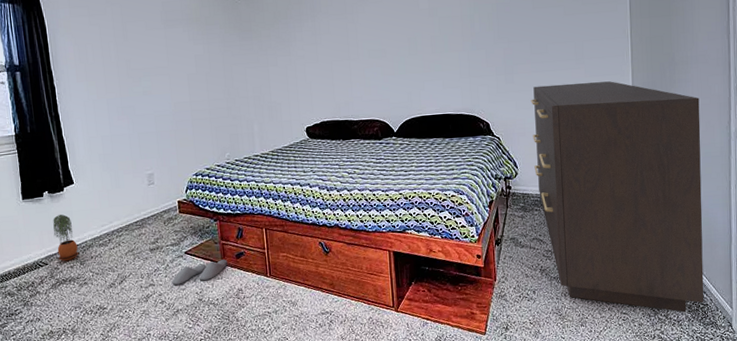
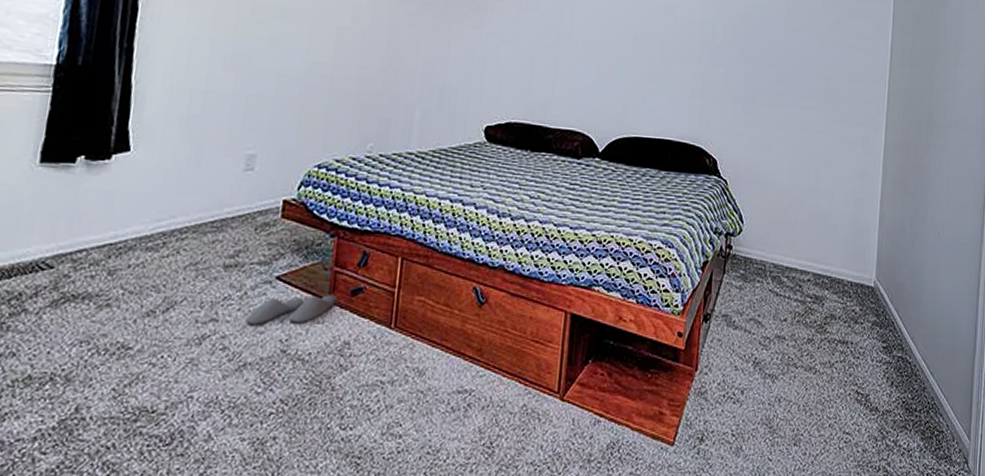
potted plant: present [53,214,79,261] -> none [73,194,111,267]
dresser: present [531,81,704,313] -> none [763,123,955,439]

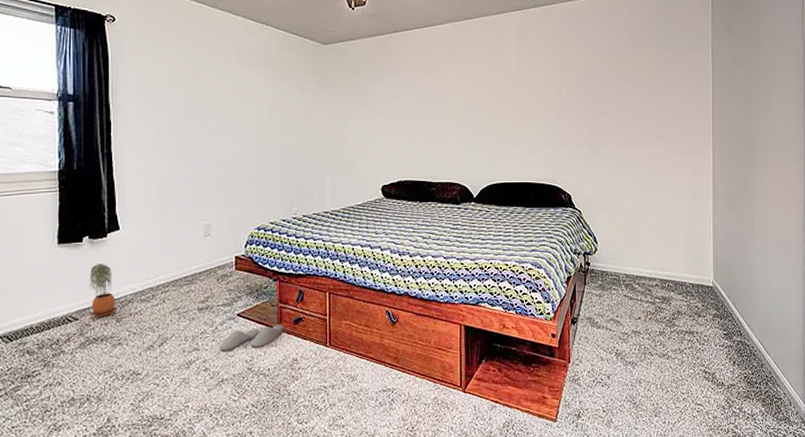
potted plant: none [73,194,111,267] -> present [89,264,117,317]

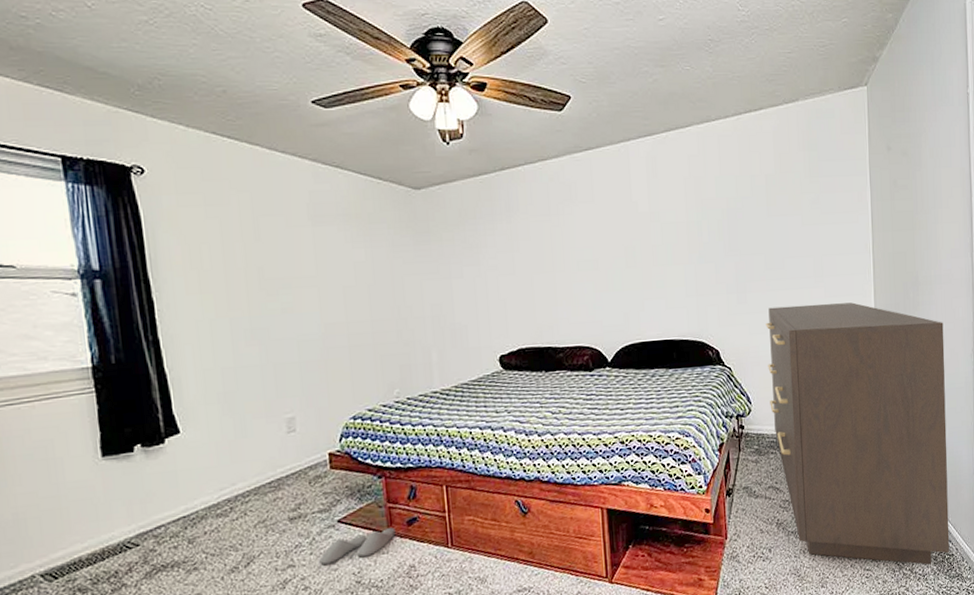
potted plant: present [89,264,117,317] -> none [148,476,187,540]
dresser: none [613,160,778,406] -> present [766,302,950,565]

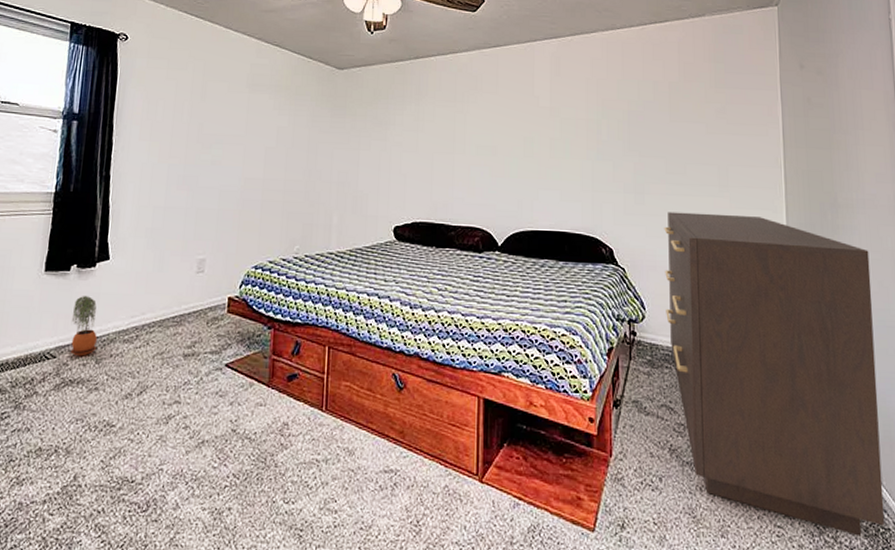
potted plant: none [148,476,187,540] -> present [70,296,97,357]
slippers: present [318,528,396,565] -> none [201,380,276,406]

